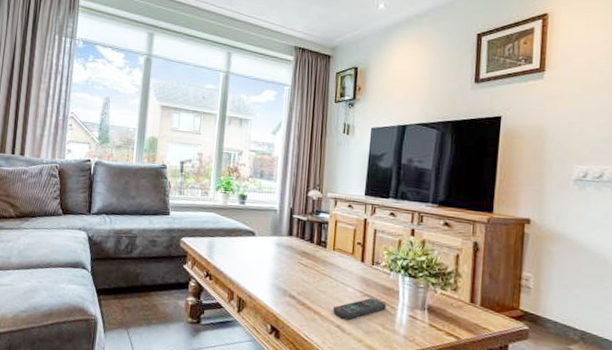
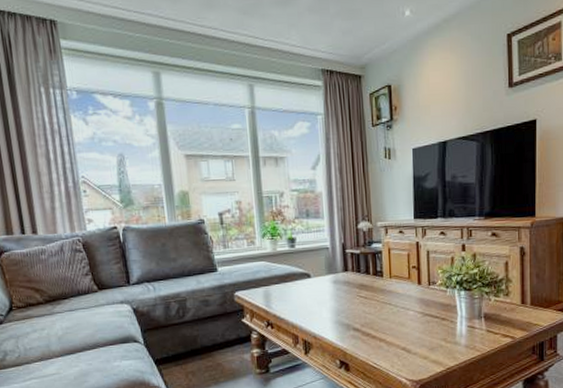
remote control: present [333,297,386,320] -> none [397,316,446,341]

